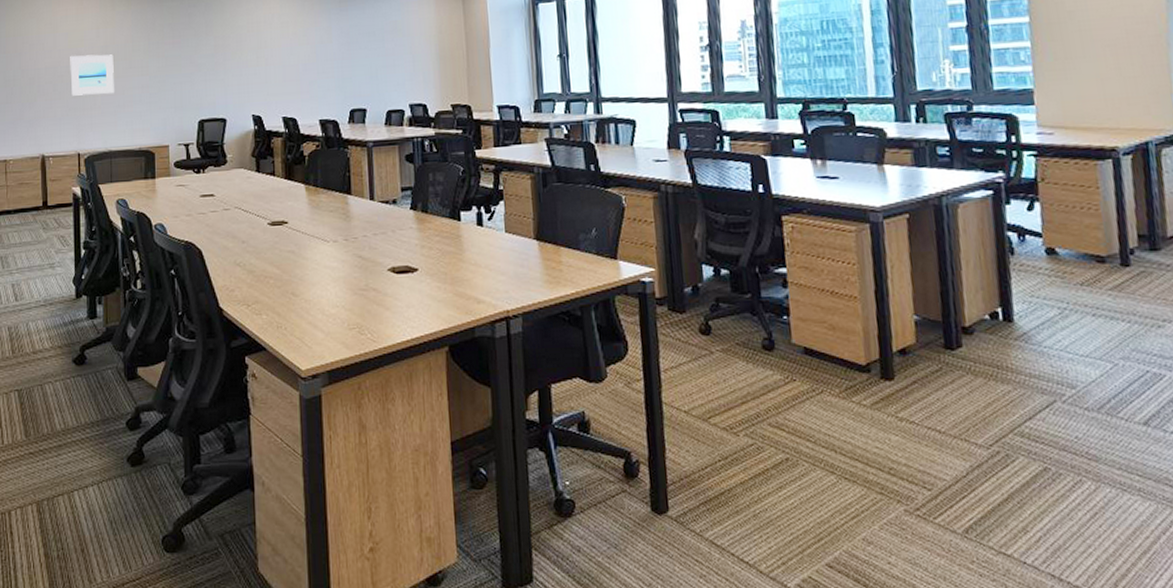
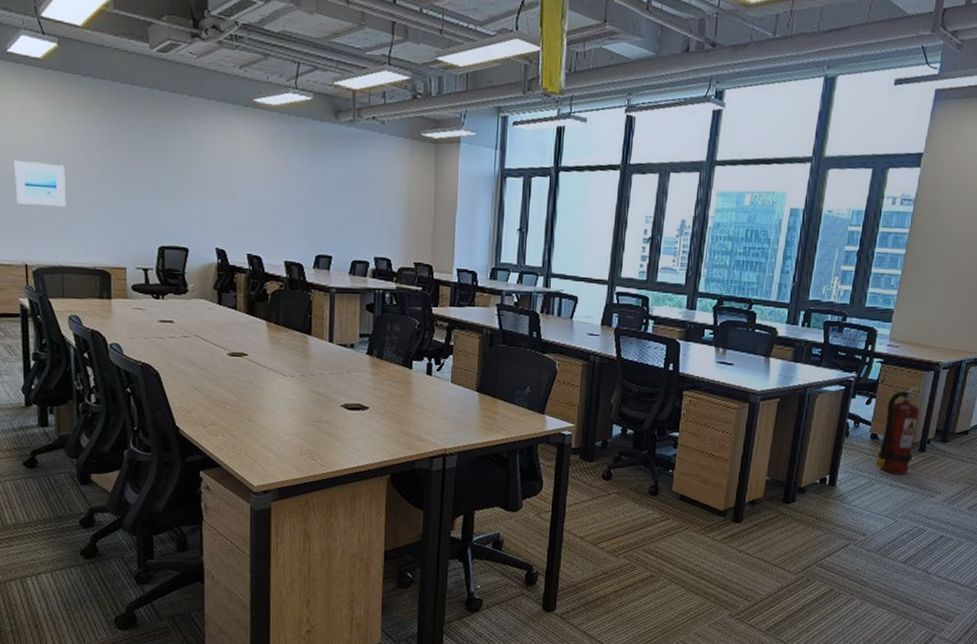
fire extinguisher: none [1058,180,1115,300] -> present [875,385,920,475]

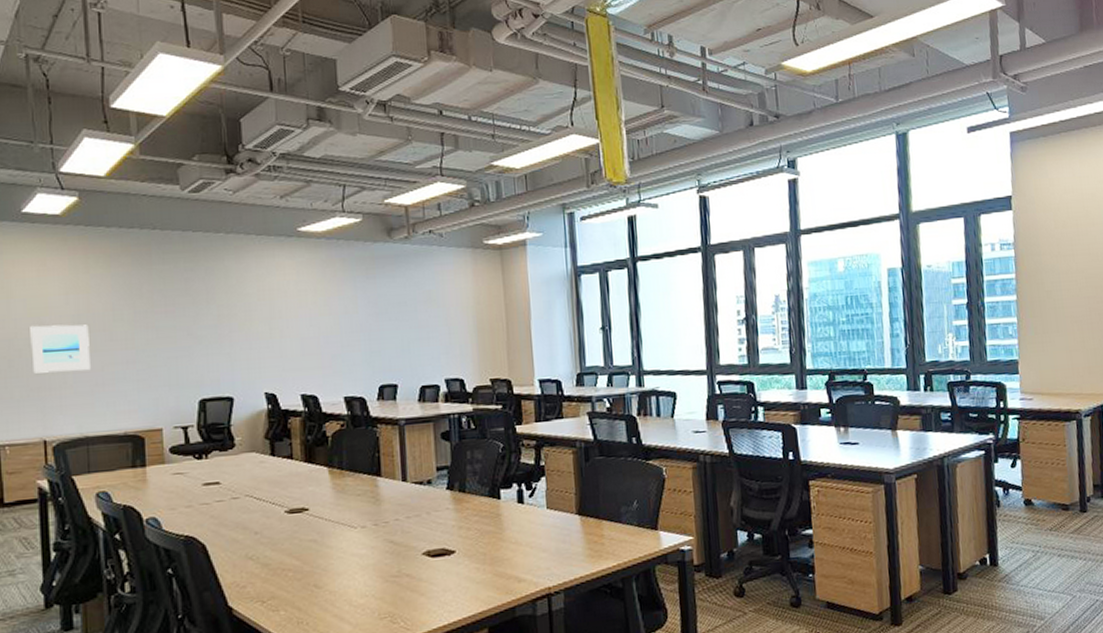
fire extinguisher: present [875,385,920,475] -> none [1035,439,1075,543]

